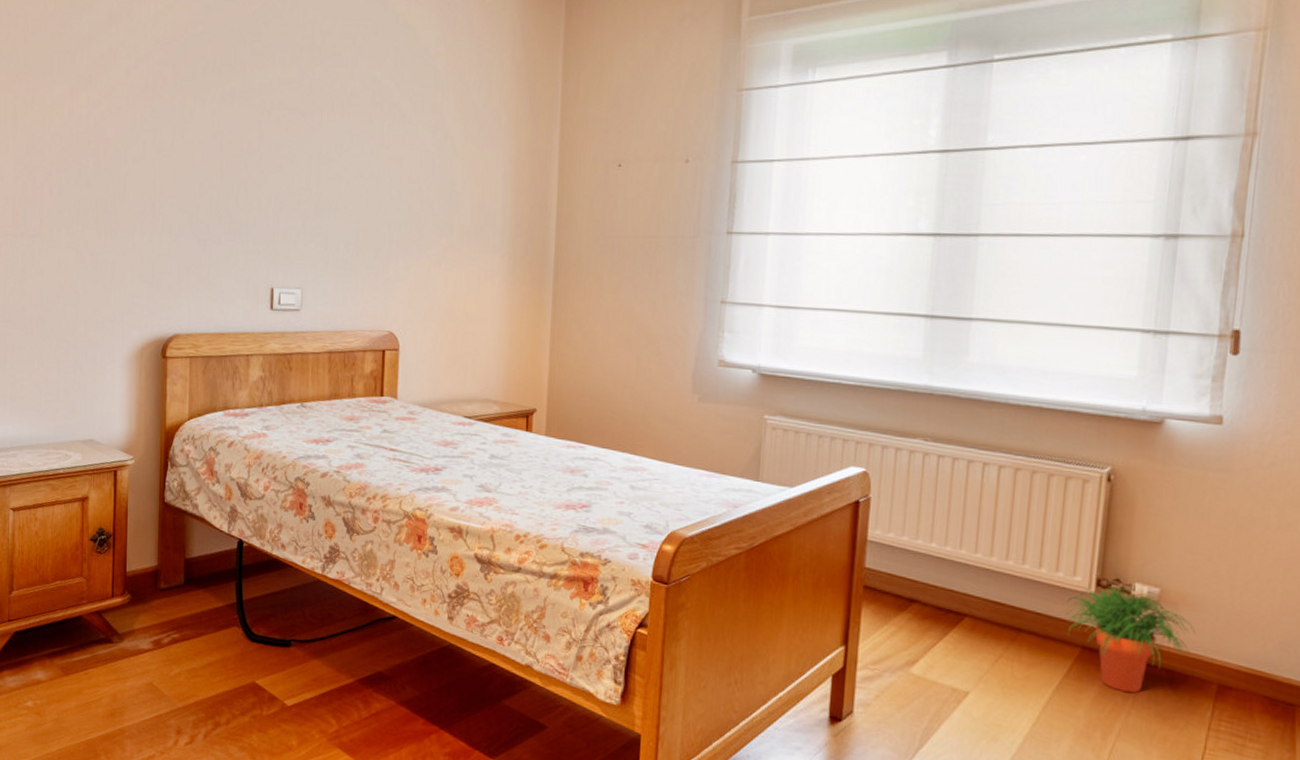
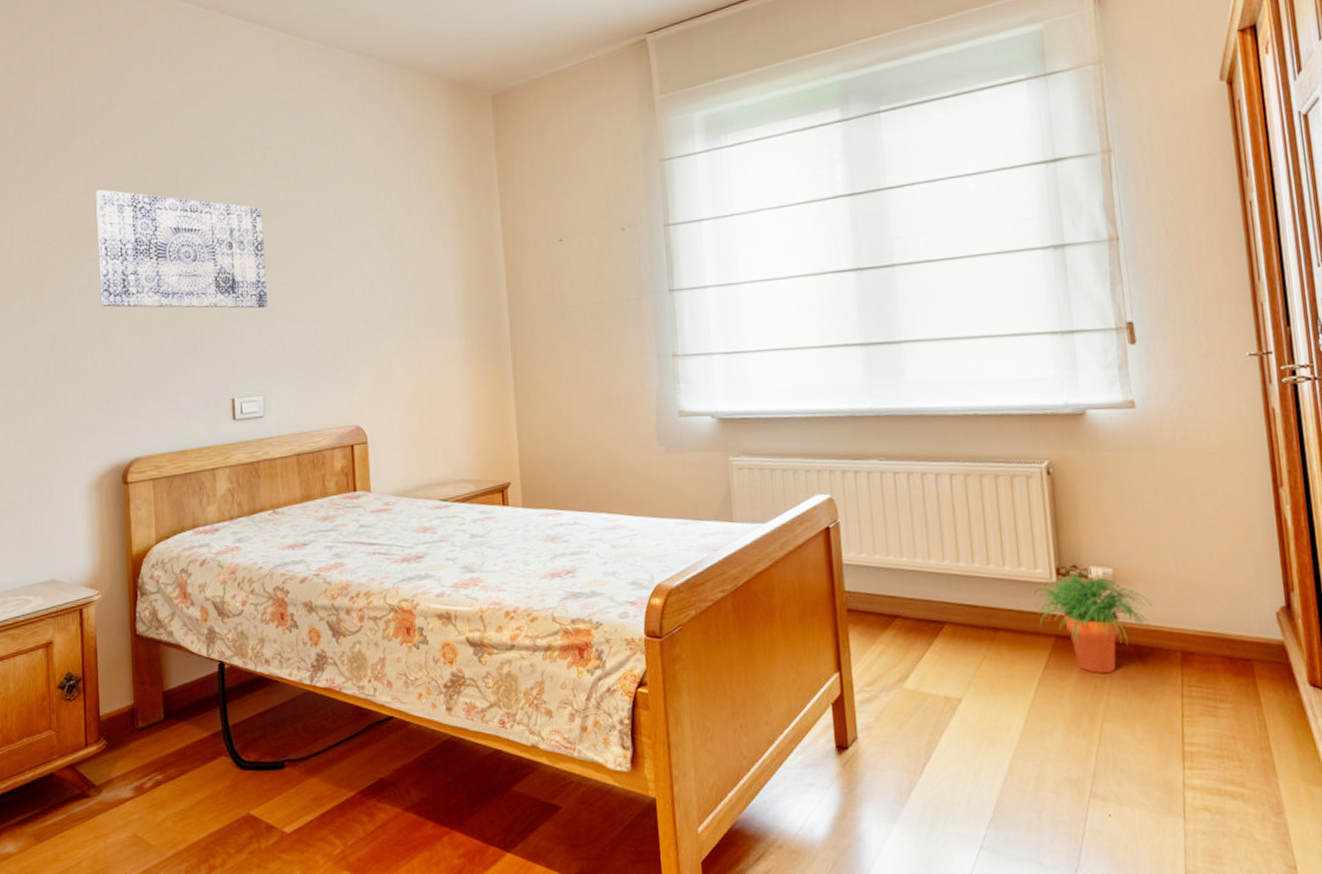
wall art: none [153,59,317,200] -> present [96,189,268,309]

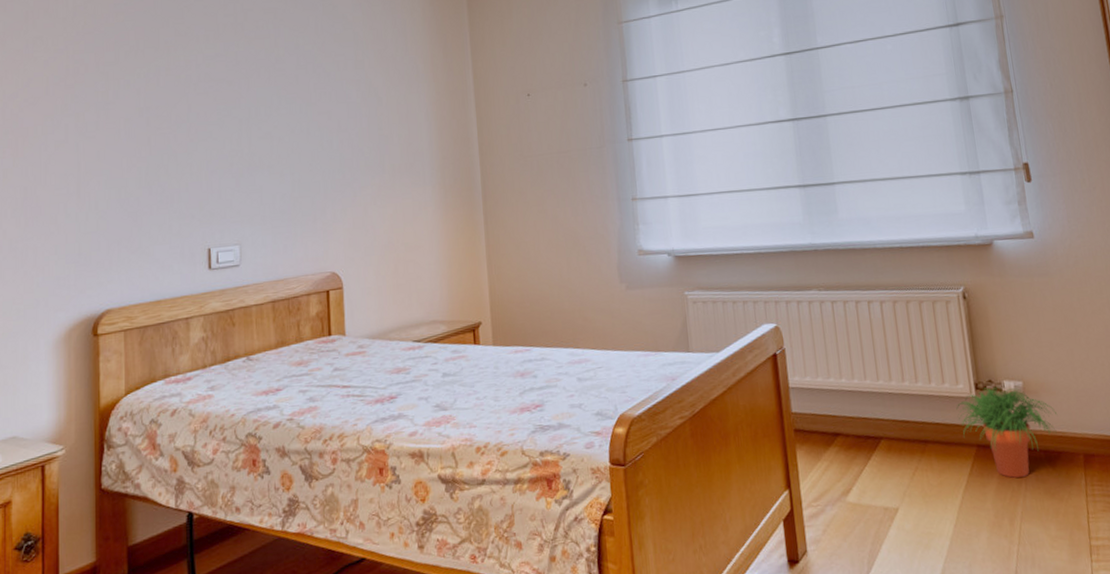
wall art: present [96,189,268,309] -> none [75,48,246,162]

